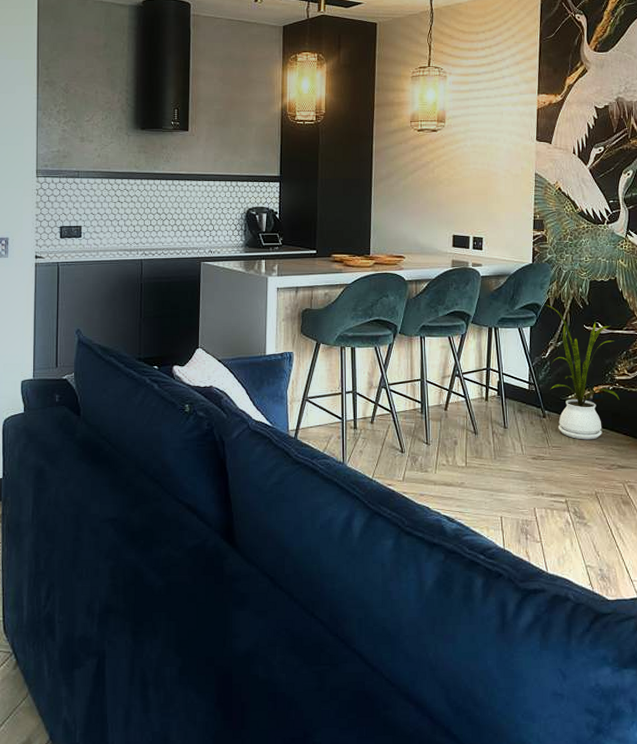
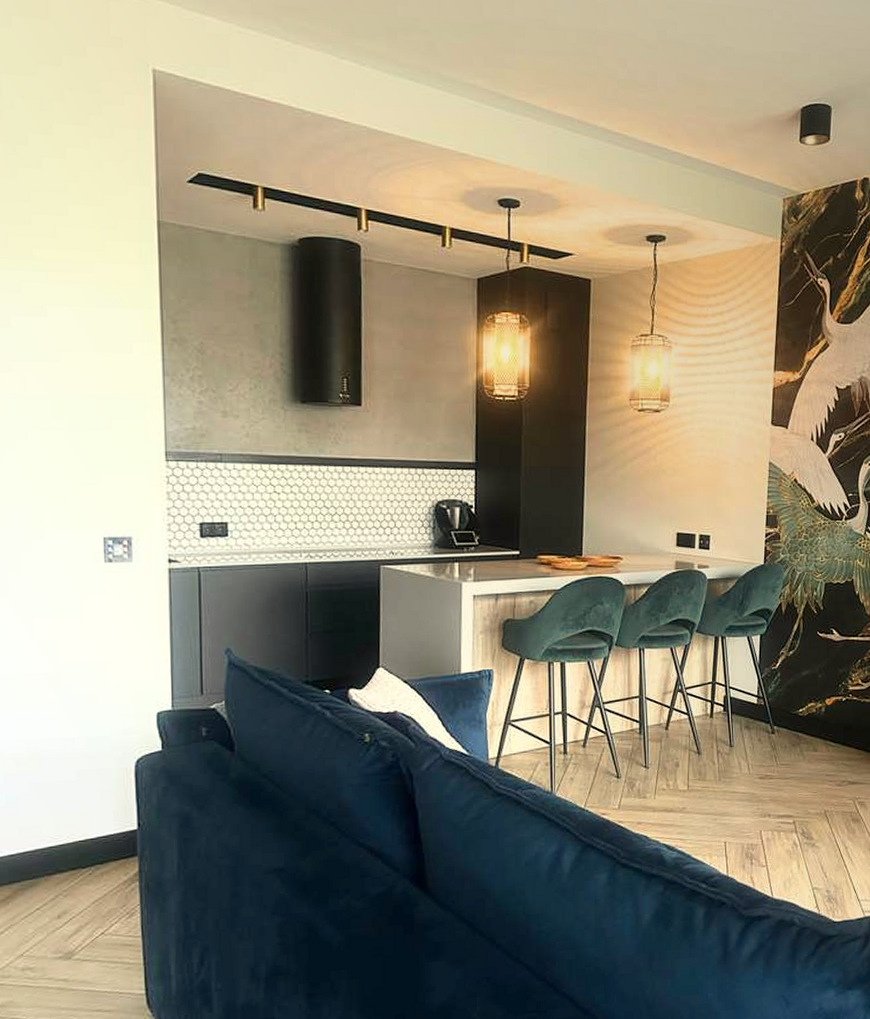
house plant: present [544,304,620,440] -> none [776,610,853,756]

